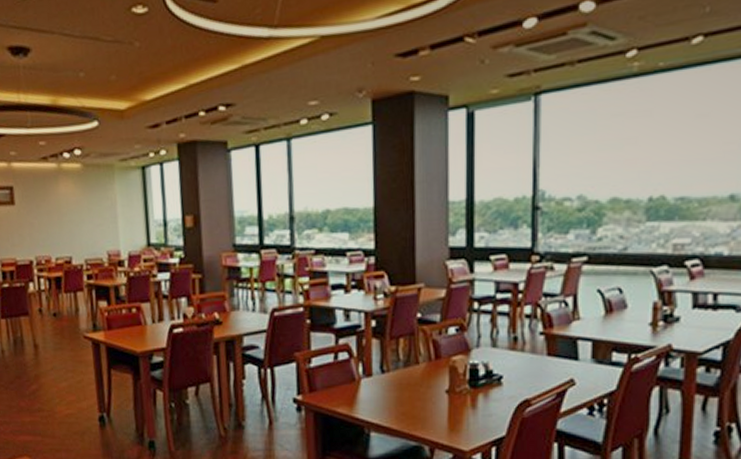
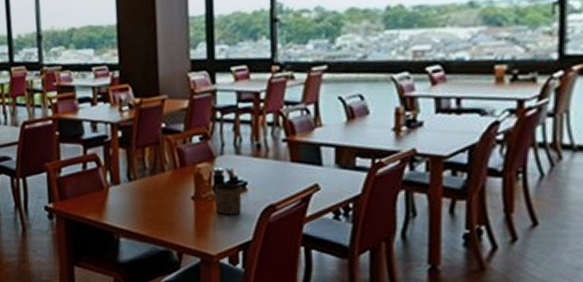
cup: none [469,377,497,409] -> present [215,183,242,215]

